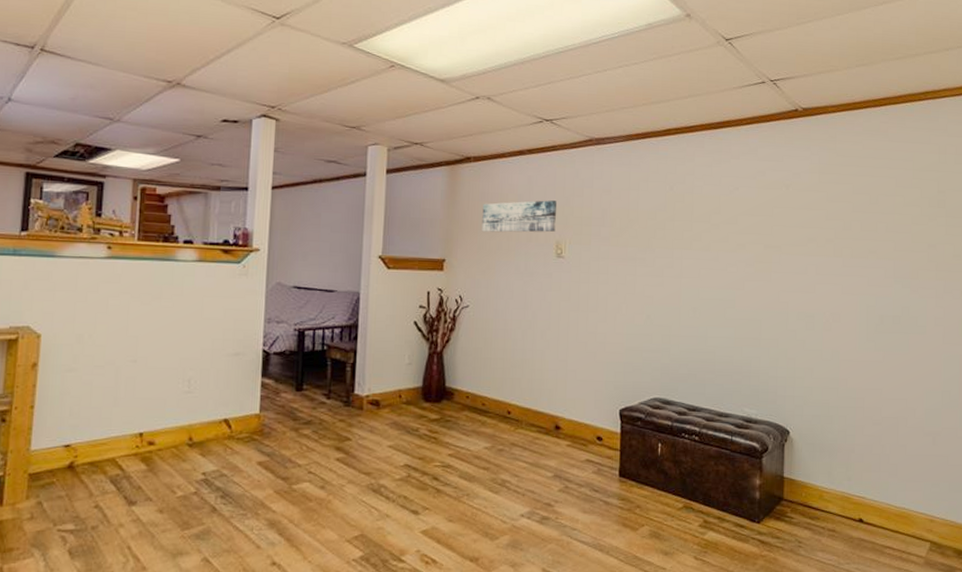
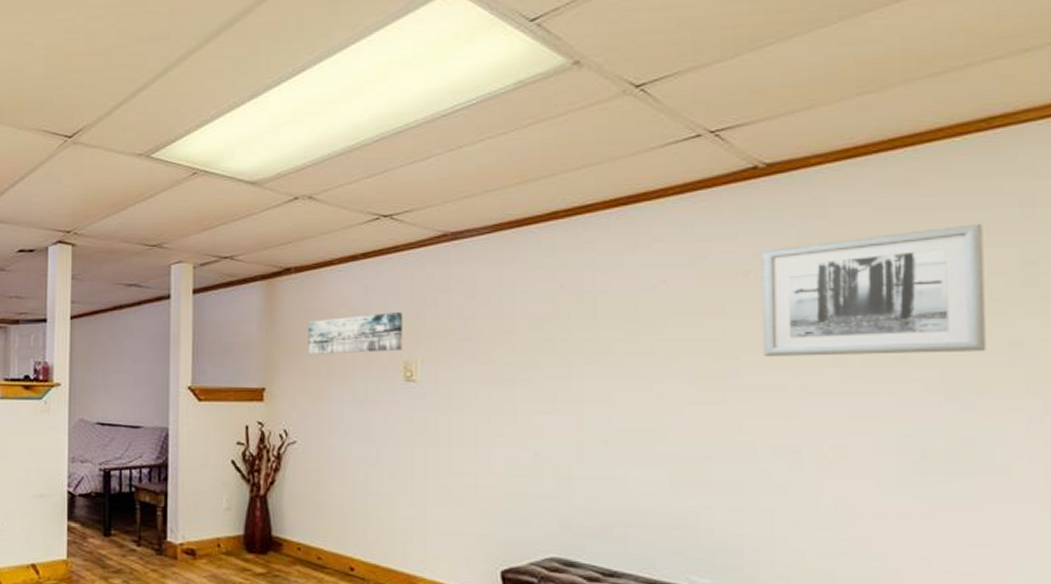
wall art: none [795,163,919,250] -> present [760,223,987,356]

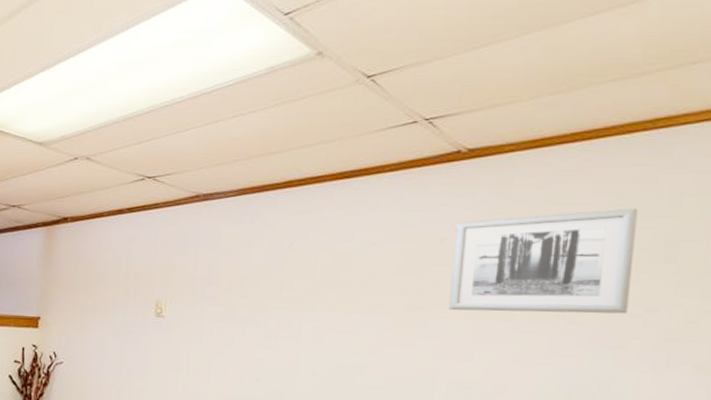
wall art: present [308,312,402,354] -> none [77,259,157,292]

